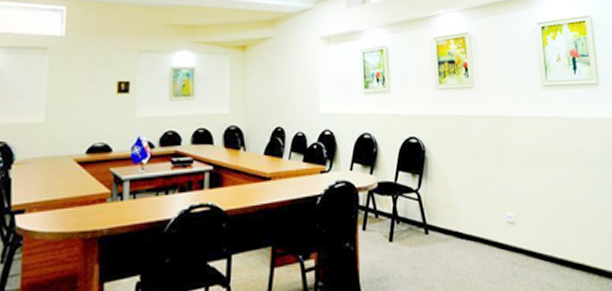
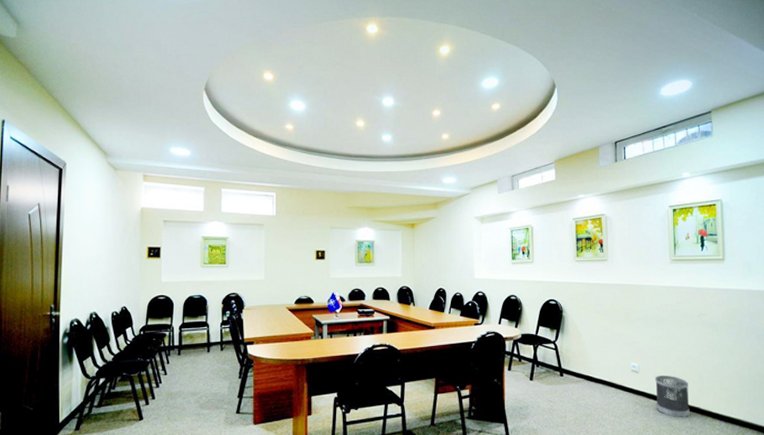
wastebasket: none [534,225,574,279] -> present [655,375,690,418]

